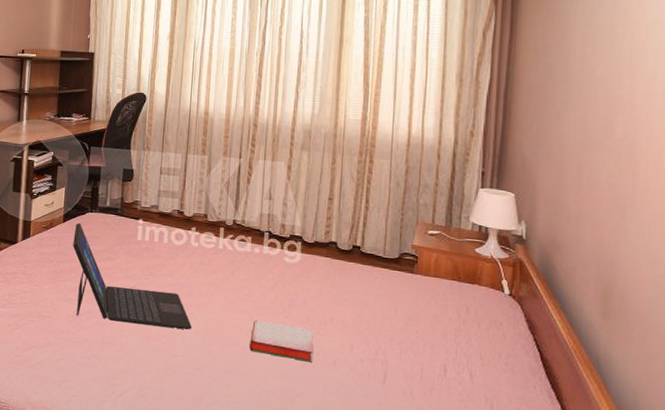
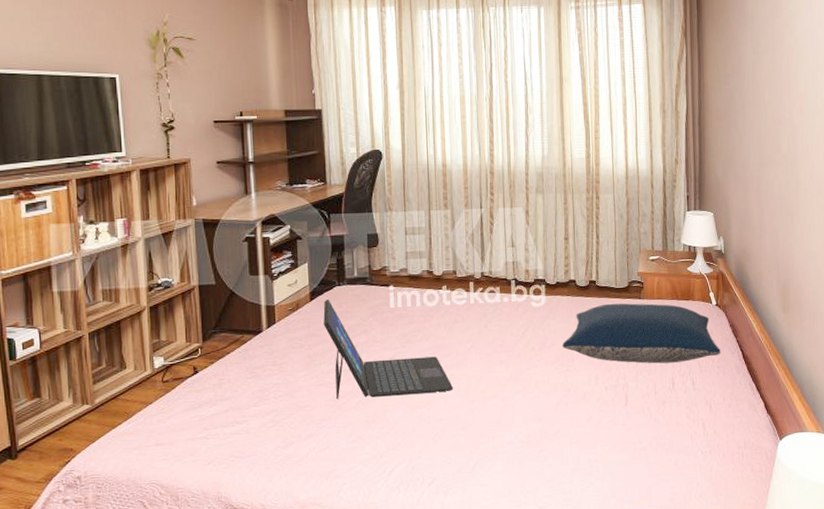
hardback book: present [250,319,314,363] -> none [508,368,566,400]
pillow: none [315,272,511,351] -> present [562,303,720,364]

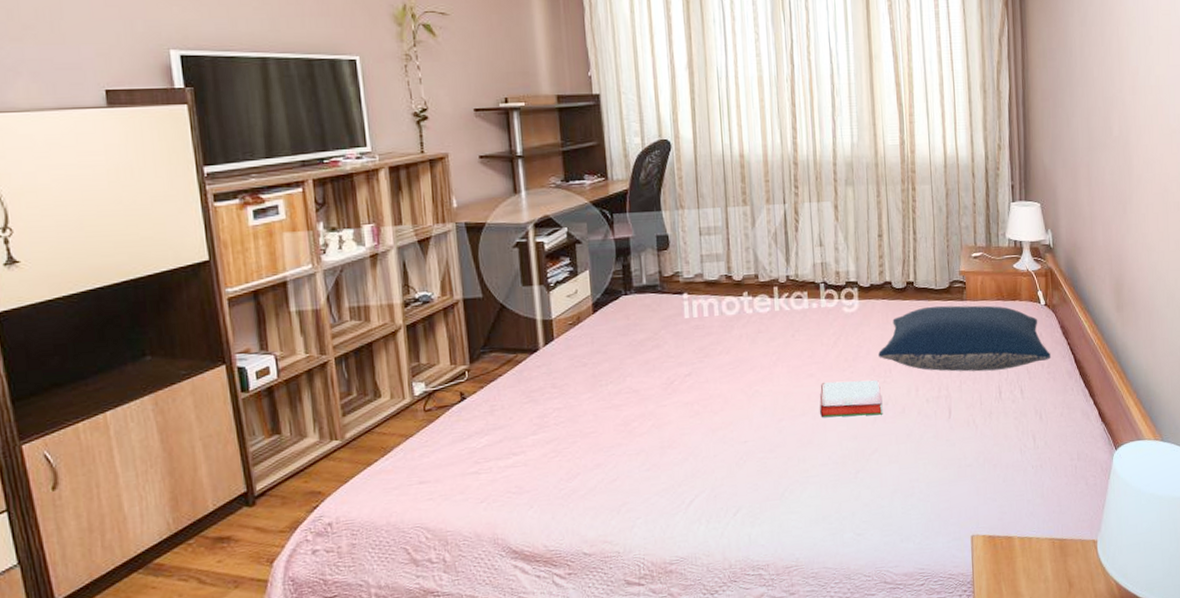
laptop: present [323,299,454,400] -> none [608,310,759,424]
hardback book: none [508,368,566,400] -> present [820,380,883,417]

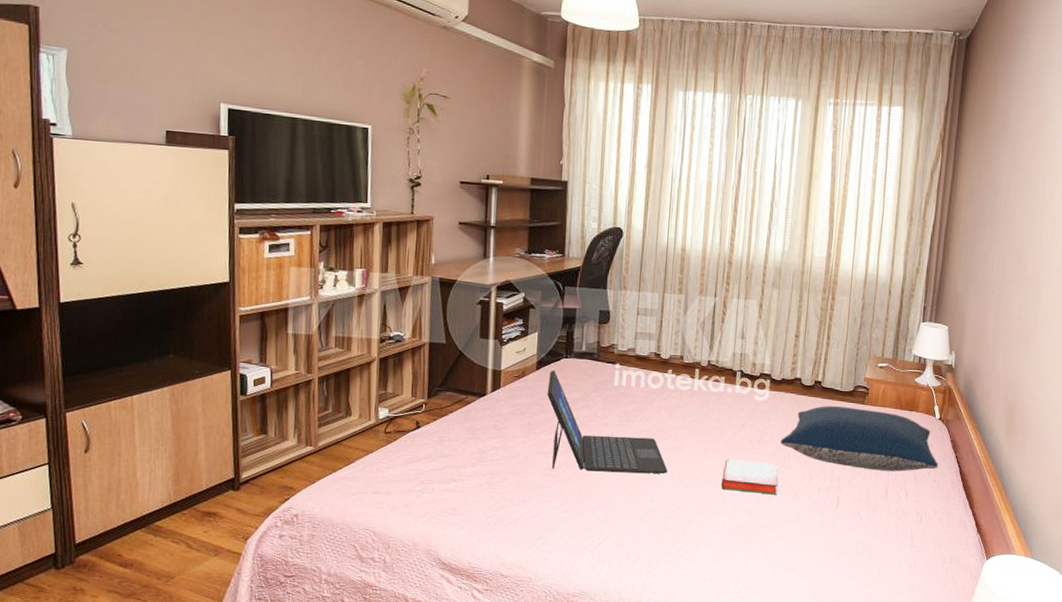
laptop: none [608,310,759,424] -> present [547,370,668,474]

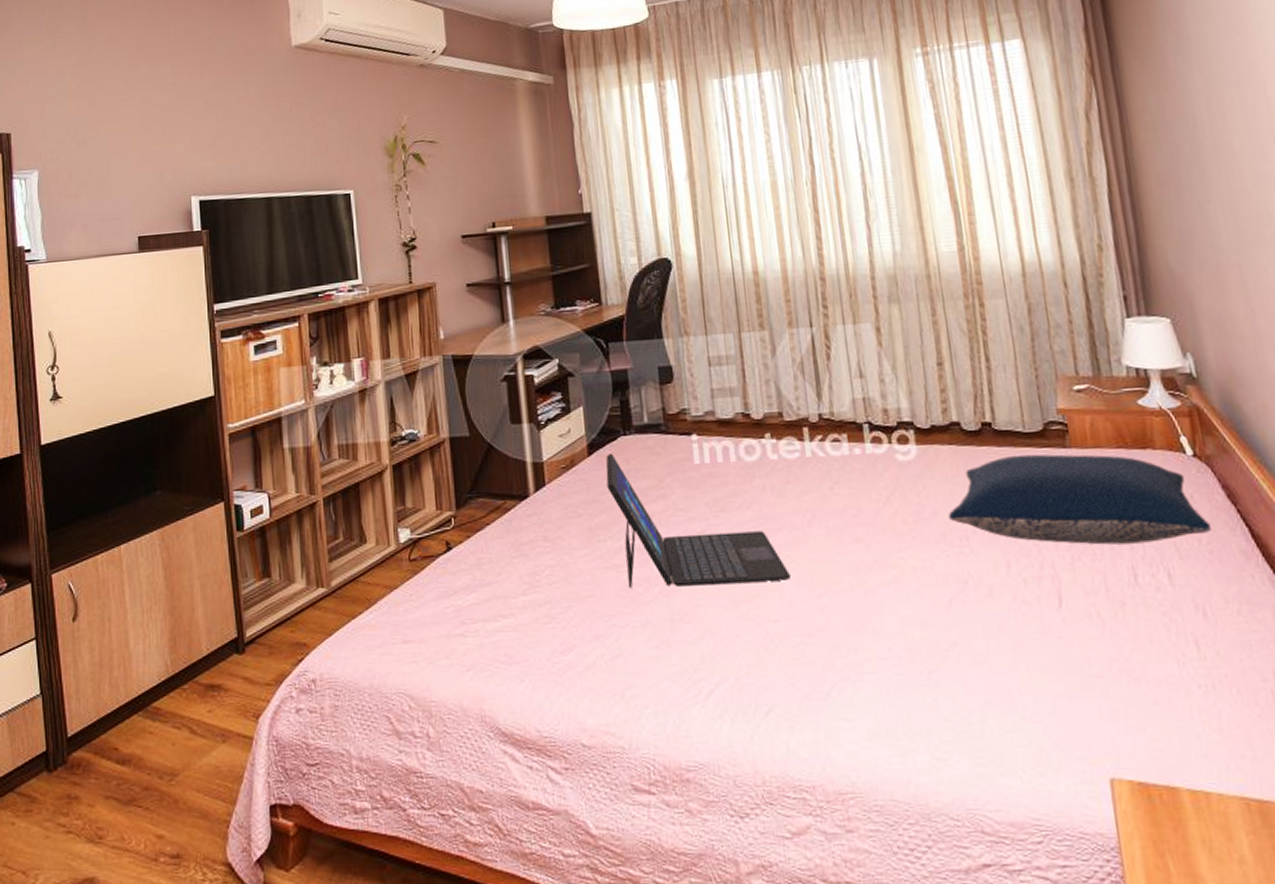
hardback book: present [721,458,778,495] -> none [871,549,962,597]

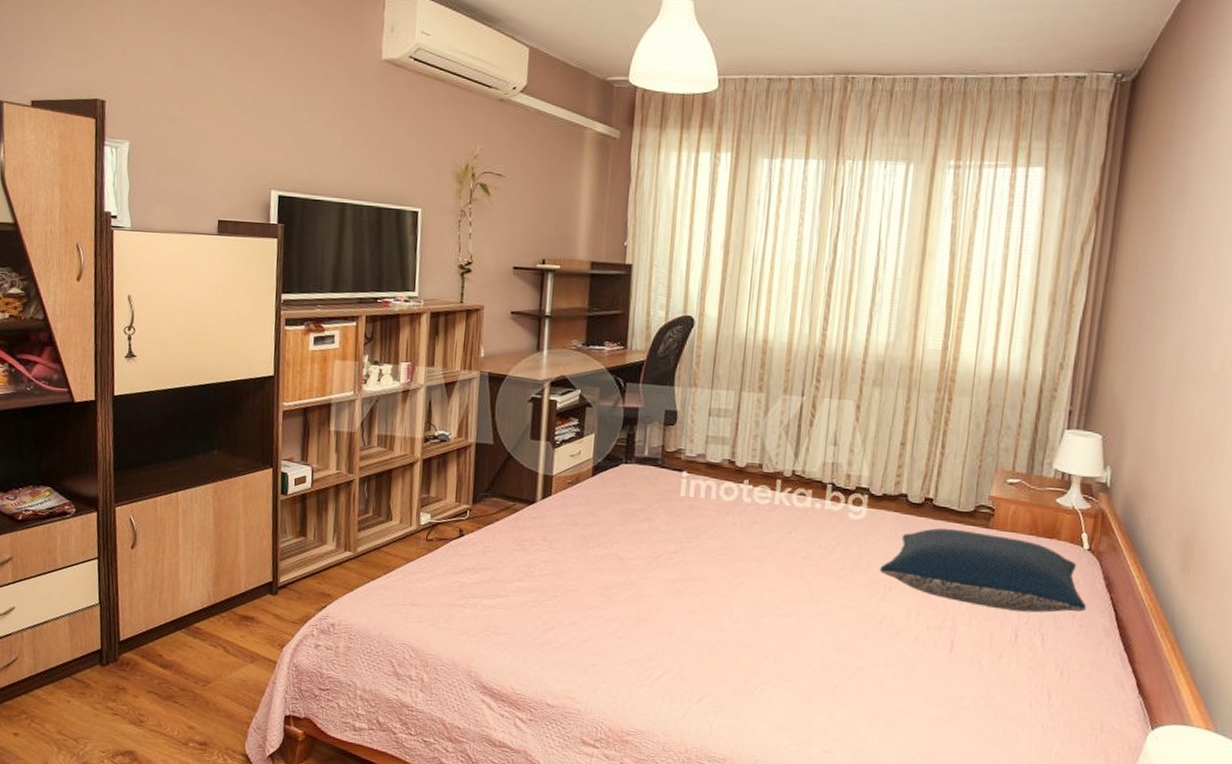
laptop: present [606,453,792,589] -> none [603,476,742,600]

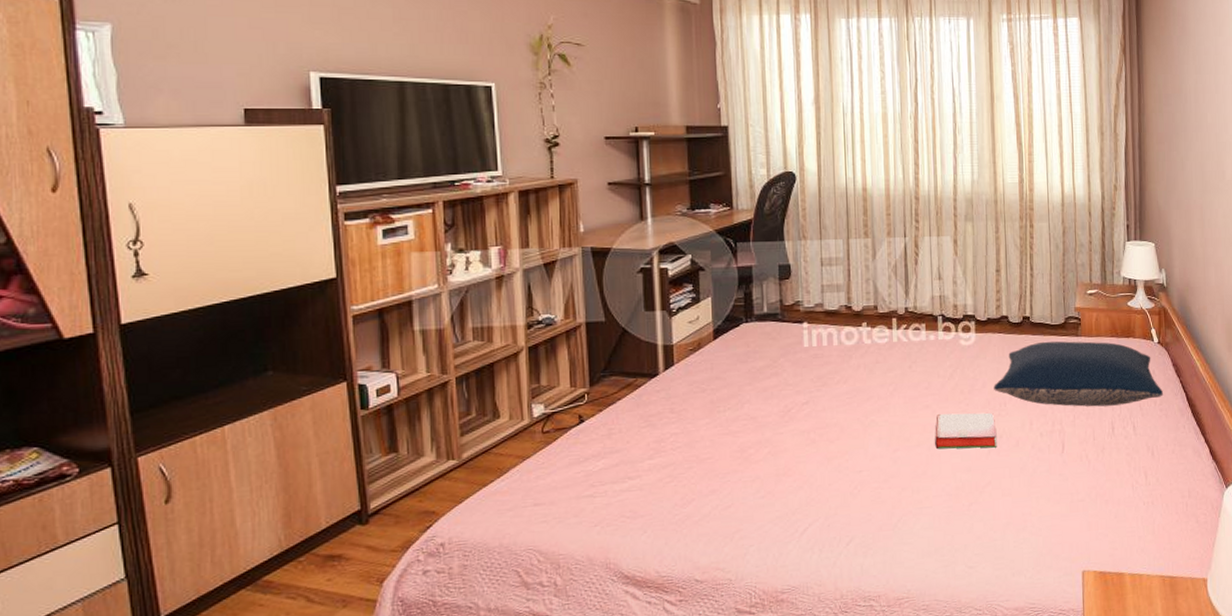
hardback book: none [805,586,876,633] -> present [935,412,997,449]

